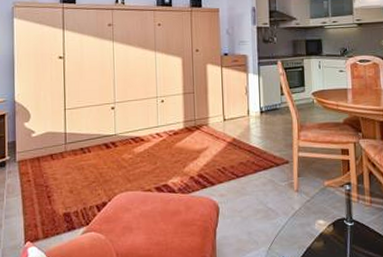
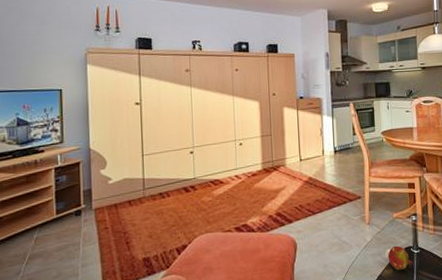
fruit: none [318,216,346,243] -> present [388,245,413,270]

